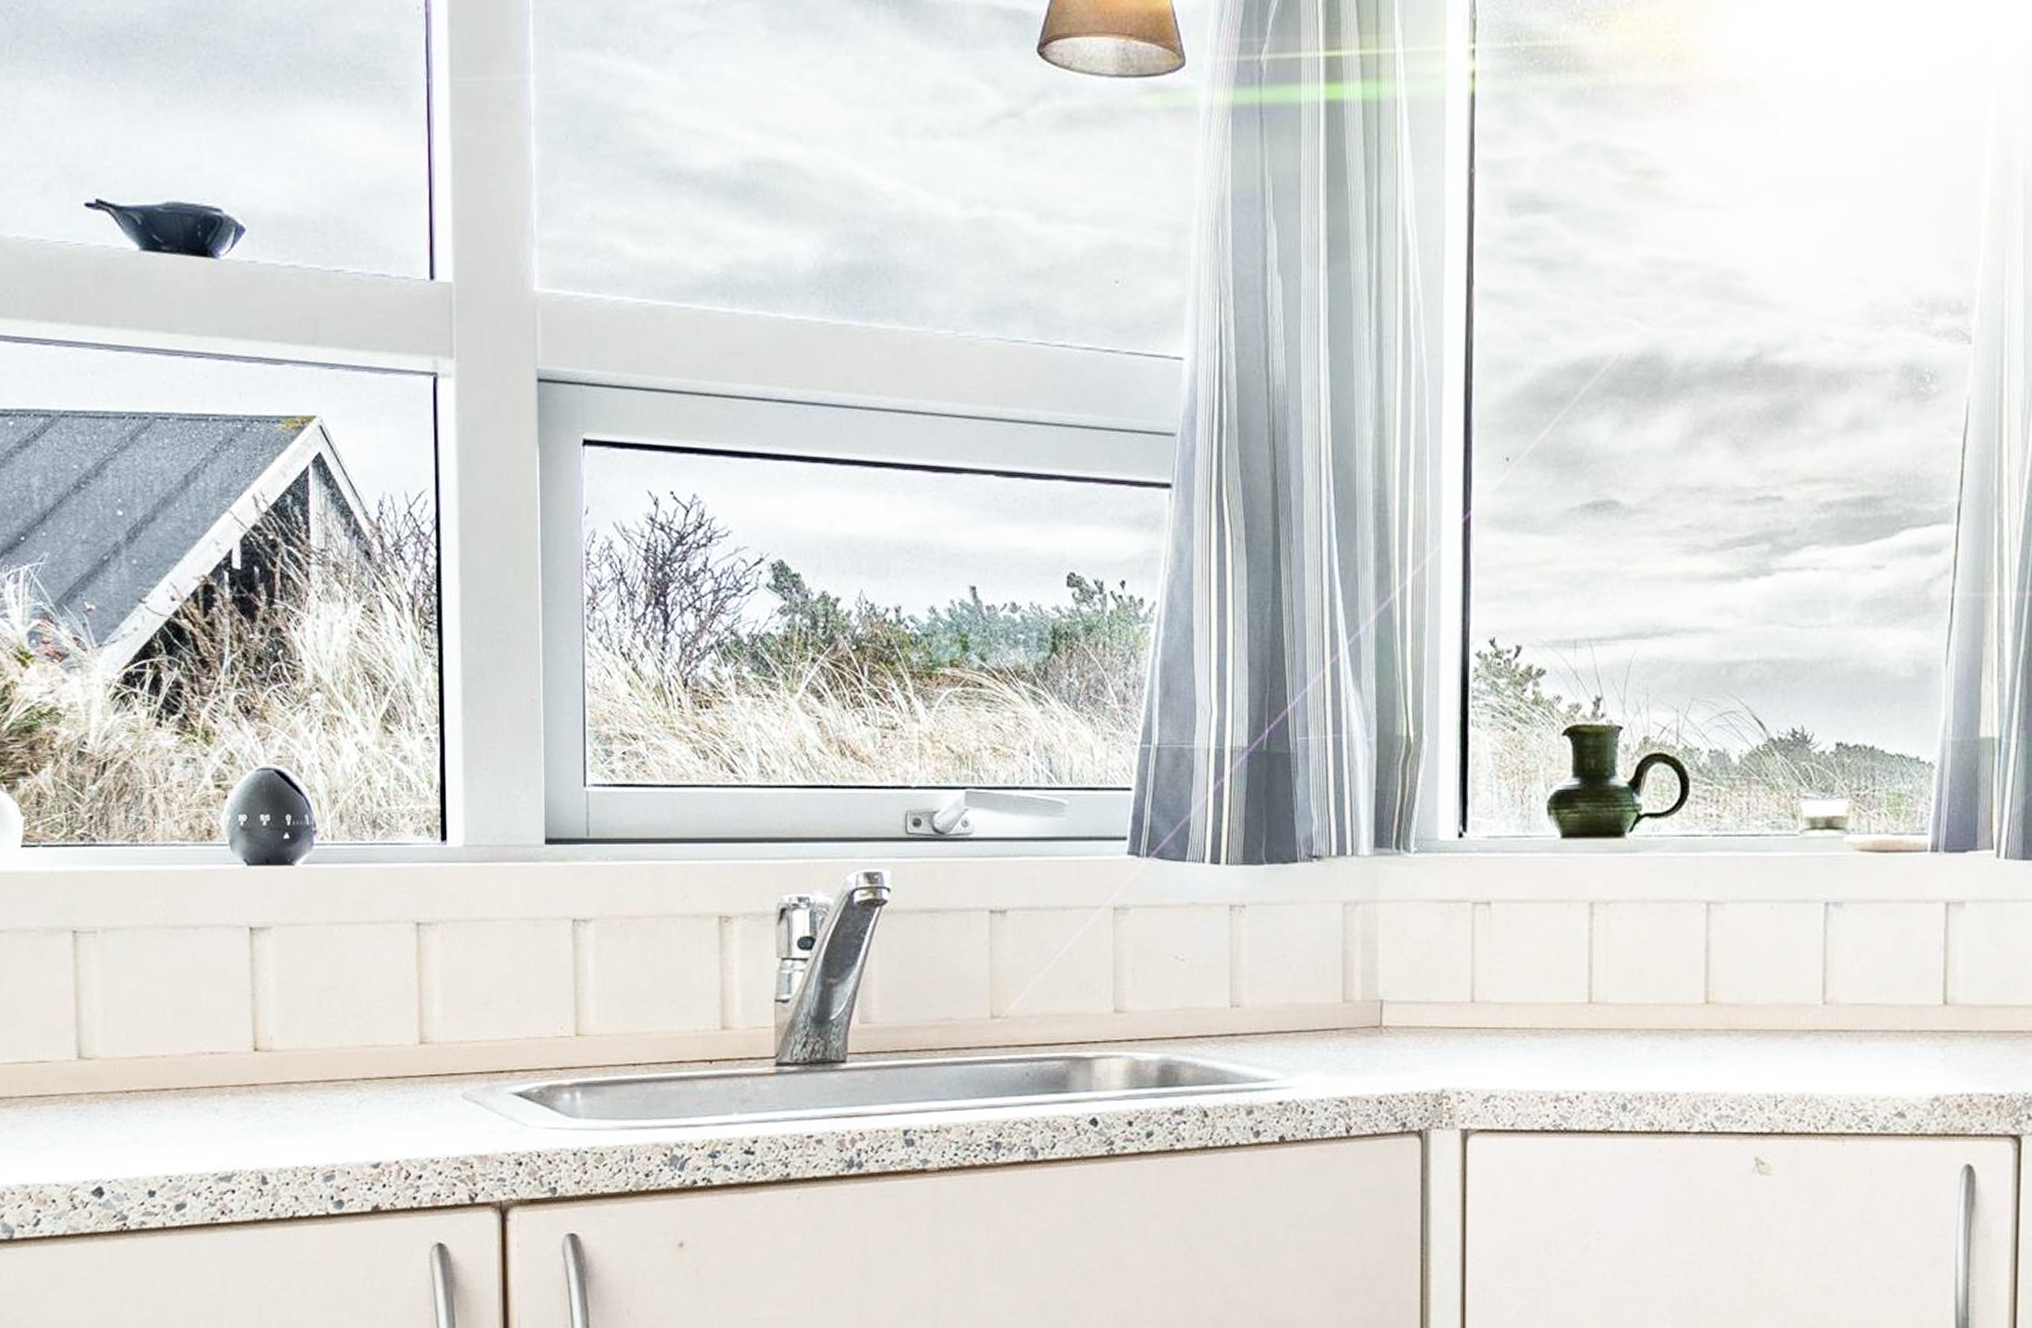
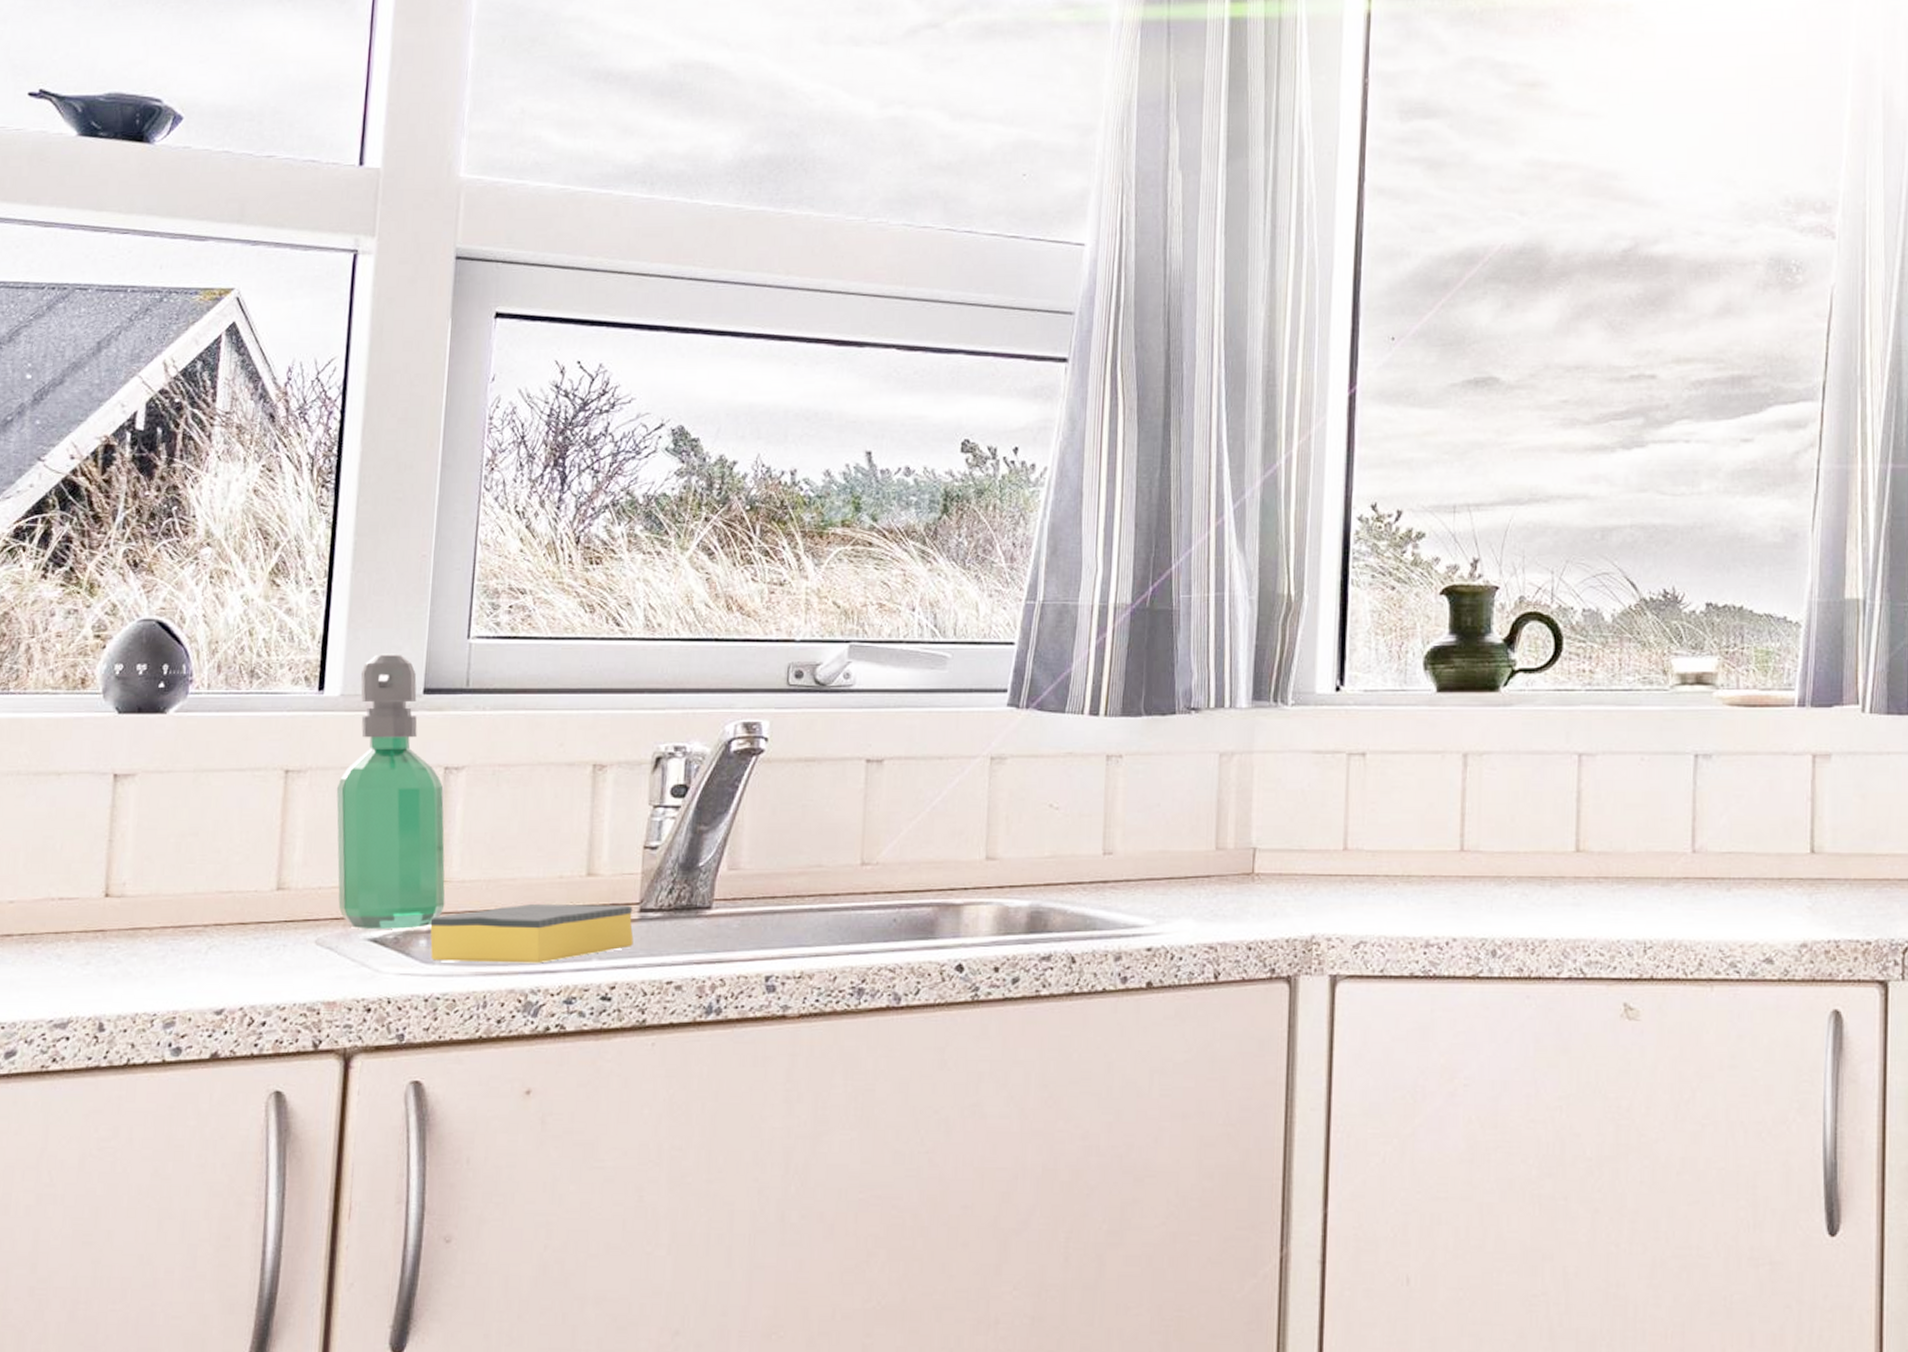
soap dispenser: none [468,803,585,1083] -> present [336,654,445,929]
sponge: none [572,1058,772,1118] -> present [430,904,634,964]

